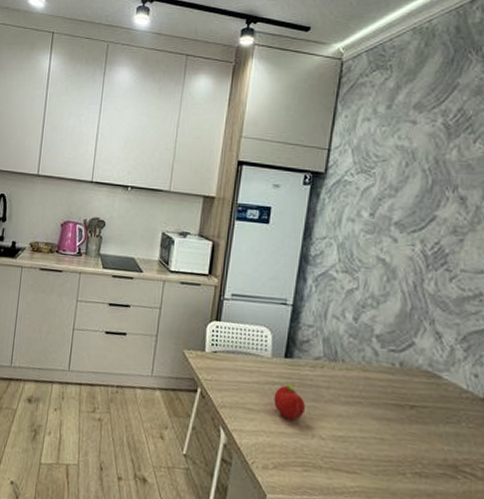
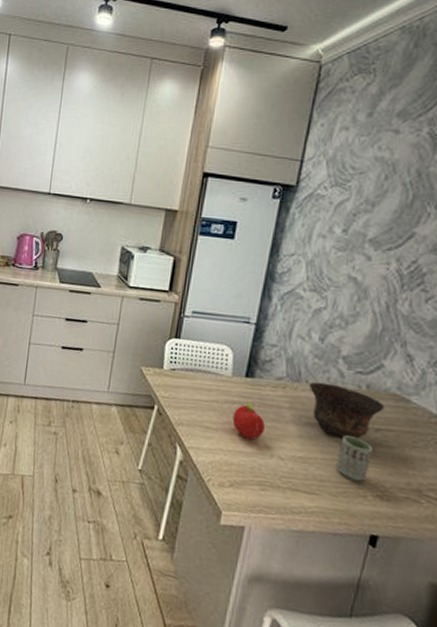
bowl: none [346,360,418,417] -> present [309,382,385,439]
cup: none [375,413,409,459] -> present [336,435,373,482]

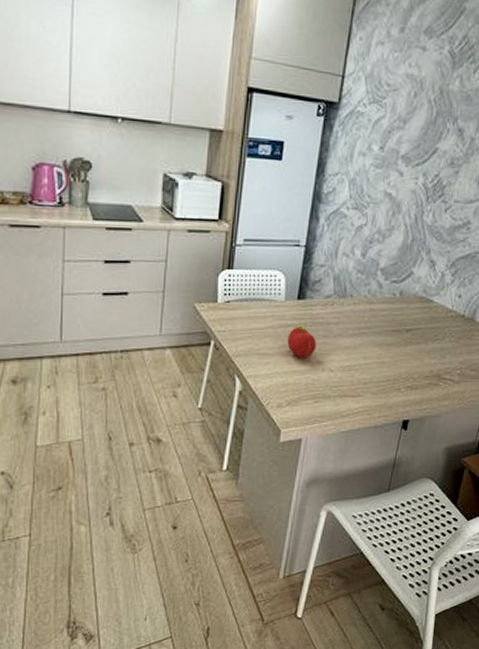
bowl: present [309,382,385,439] -> none [354,295,414,342]
cup: present [336,435,373,482] -> none [376,340,405,377]

